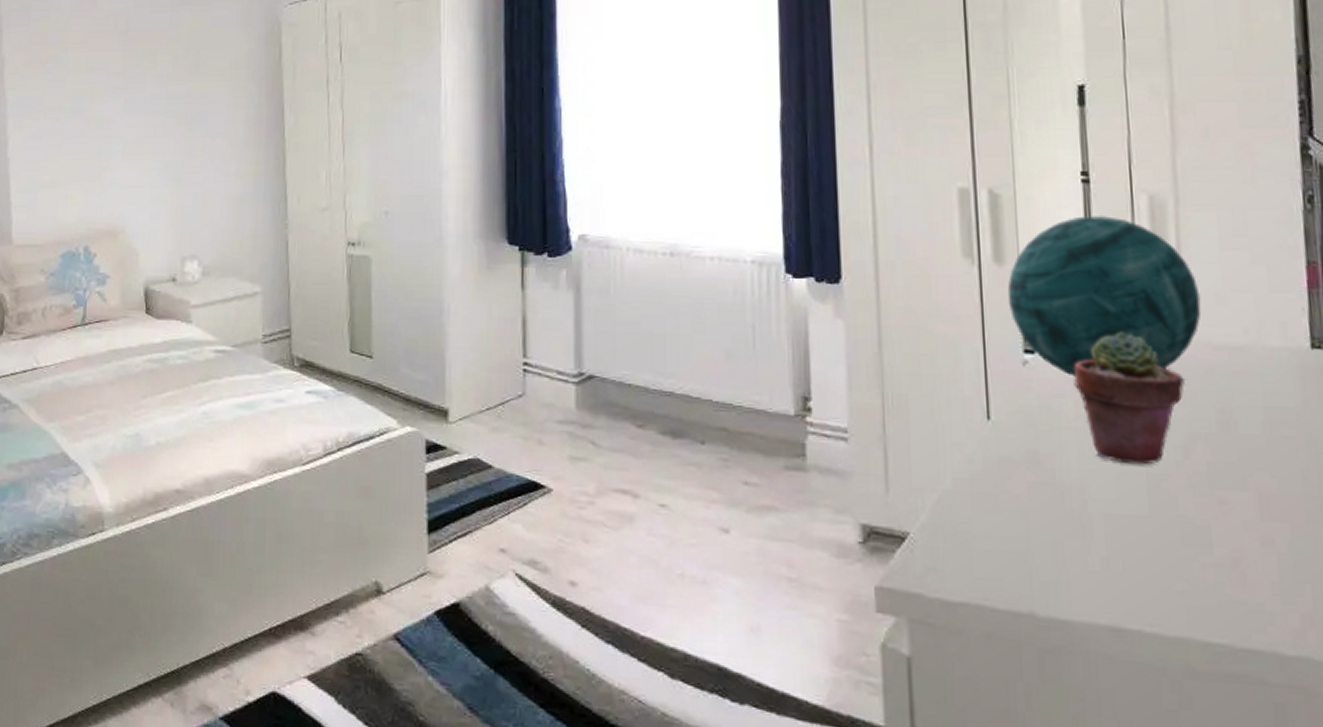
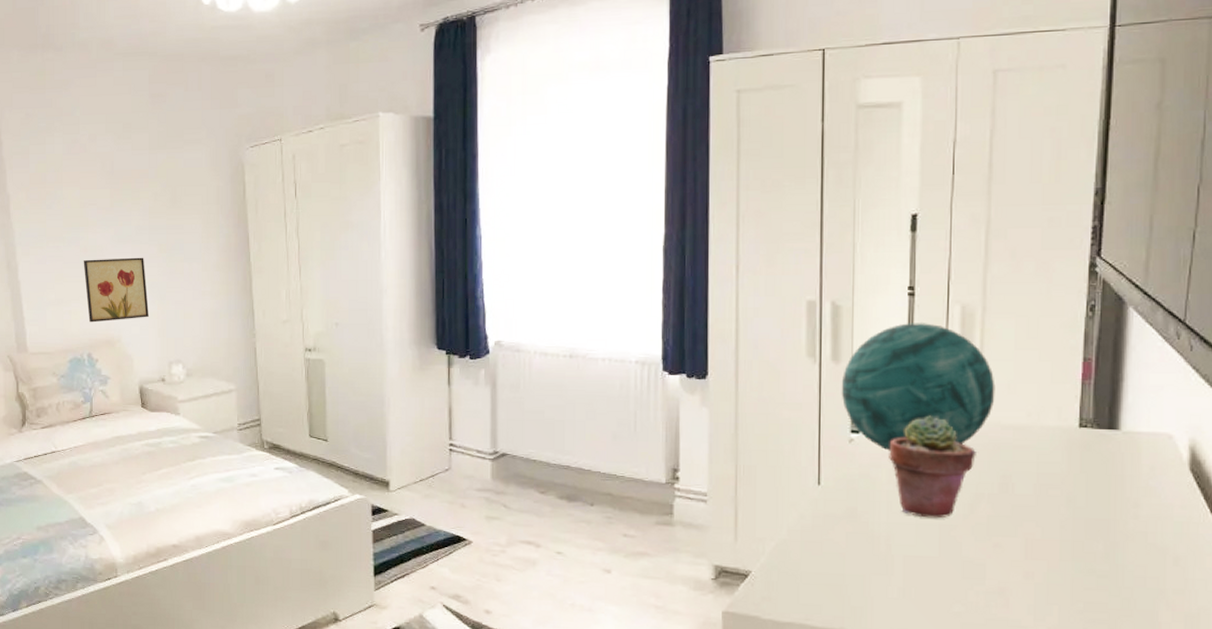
wall art: none [85,131,161,209] -> present [83,257,149,323]

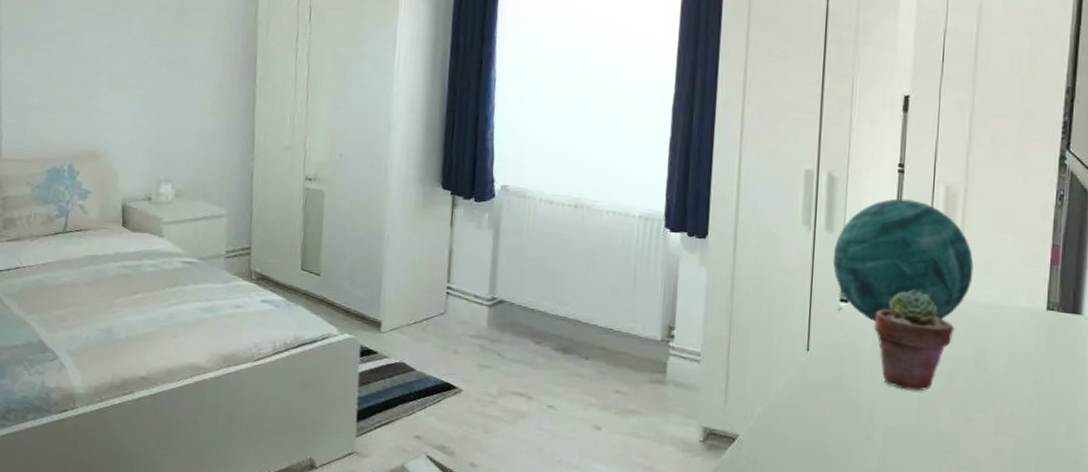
wall art: present [83,257,149,323] -> none [74,65,142,133]

